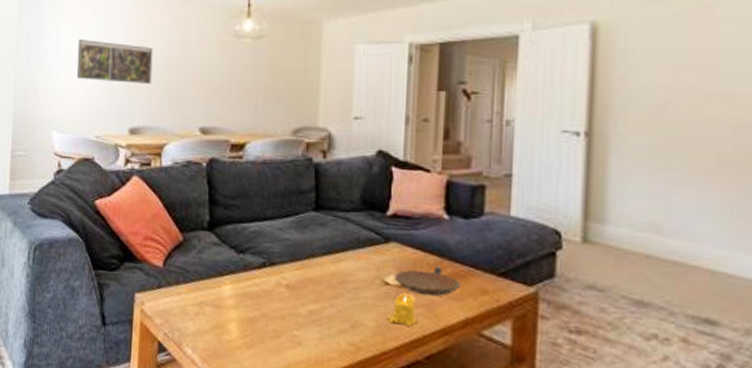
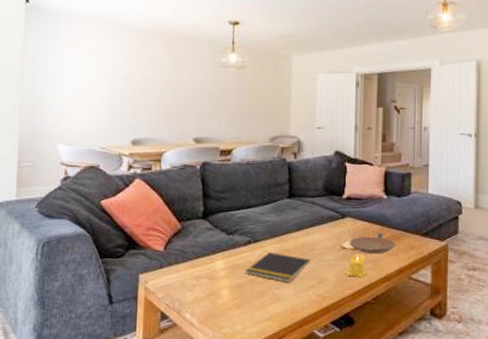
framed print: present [76,39,153,84] -> none [81,67,152,104]
notepad: none [259,280,342,323] -> present [246,253,311,282]

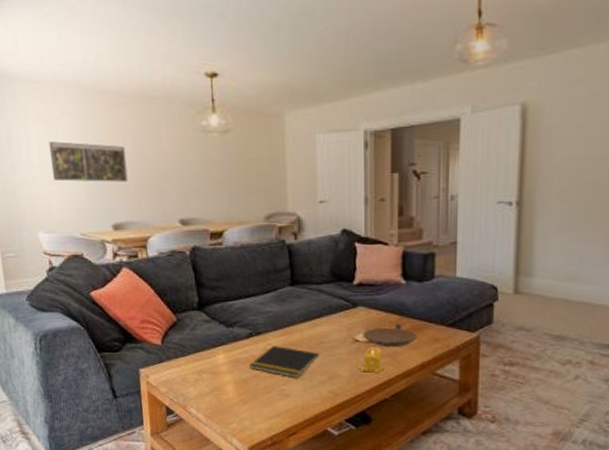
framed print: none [81,67,152,104] -> present [49,141,128,182]

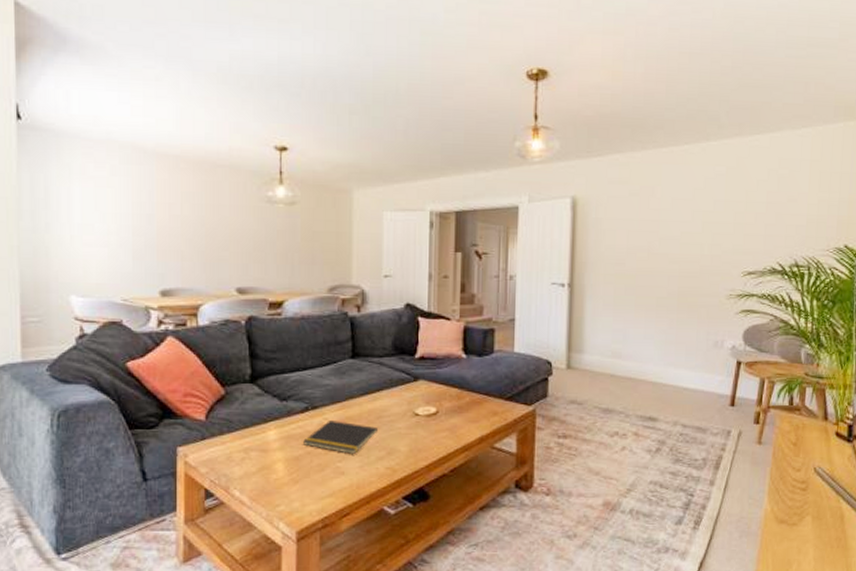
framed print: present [49,141,128,182] -> none [94,201,182,247]
candle: present [359,347,385,373] -> none [418,421,444,447]
bowl: present [362,322,417,348] -> none [423,396,477,421]

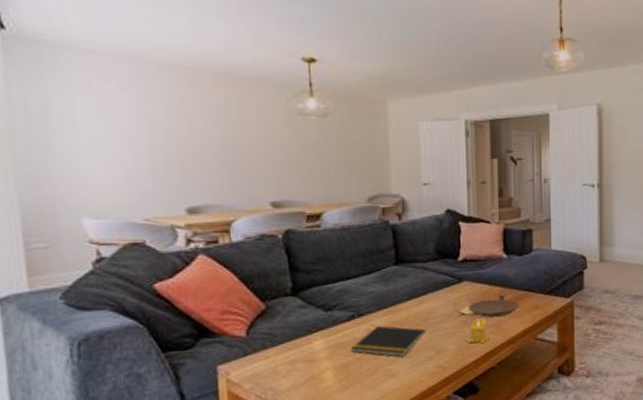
candle: none [418,421,444,447] -> present [465,319,490,344]
bowl: none [423,396,477,421] -> present [468,293,519,318]

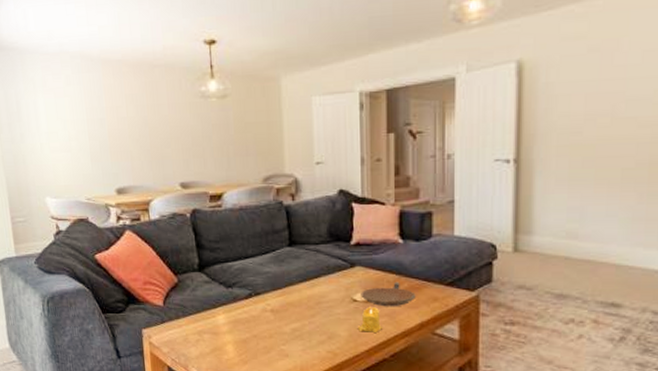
notepad: present [351,326,427,357] -> none [249,306,319,338]

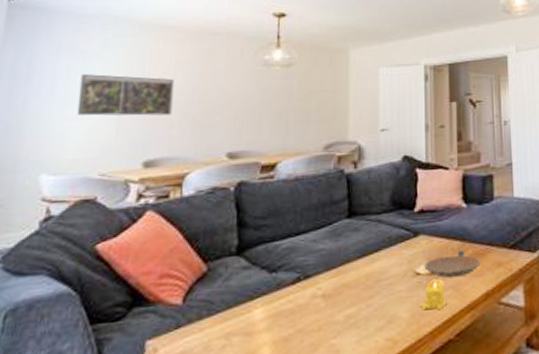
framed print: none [56,110,131,148] -> present [77,74,175,116]

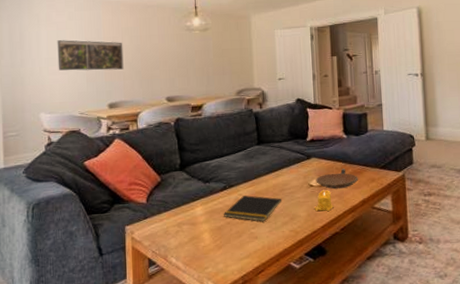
notepad: none [294,289,378,327] -> present [224,195,282,221]

